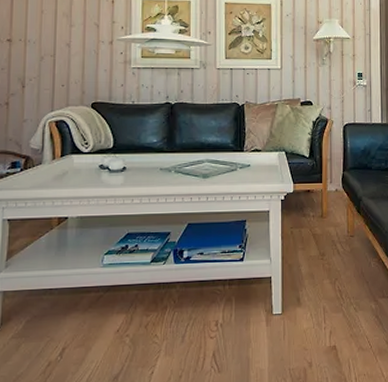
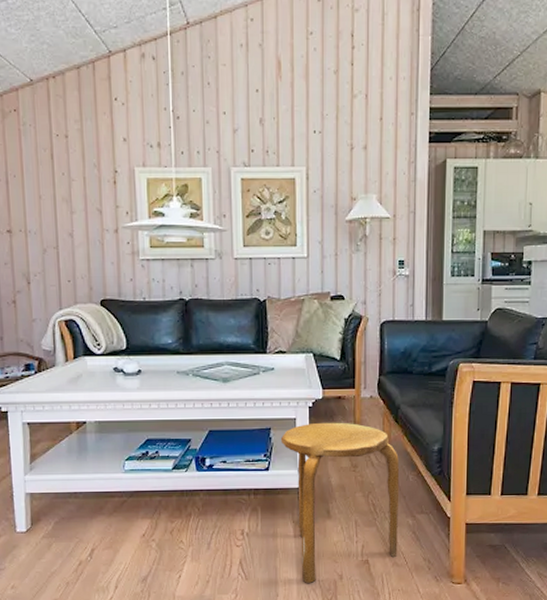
stool: none [255,213,363,373] -> present [280,422,400,583]

